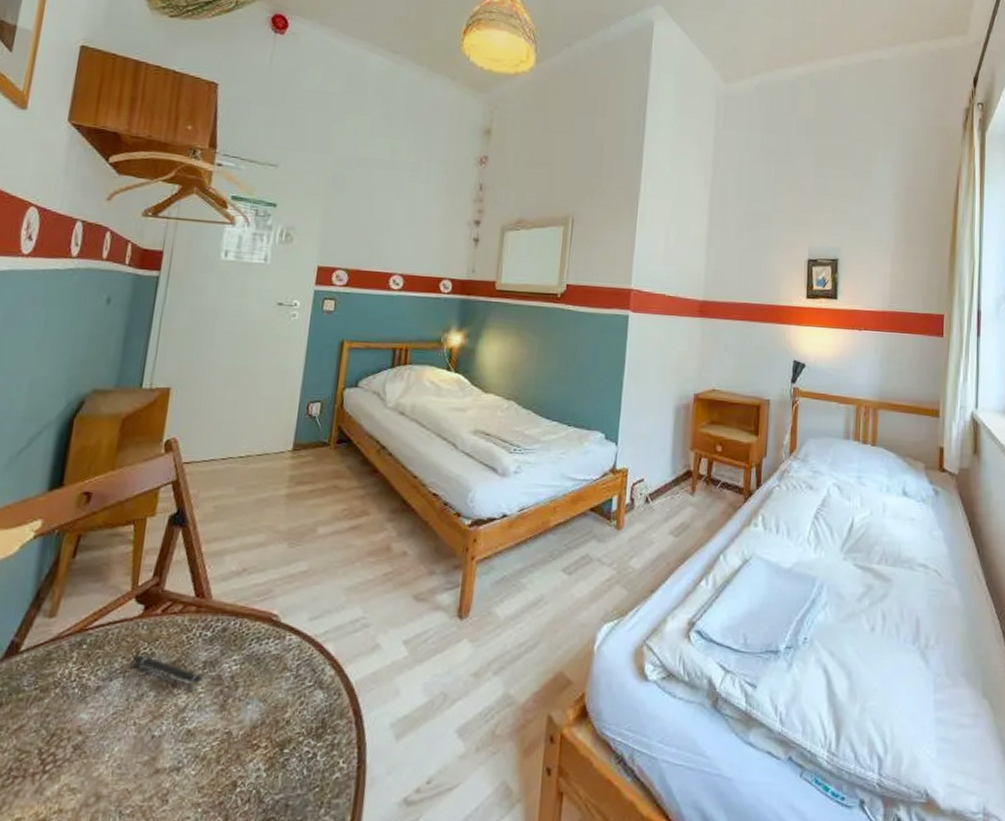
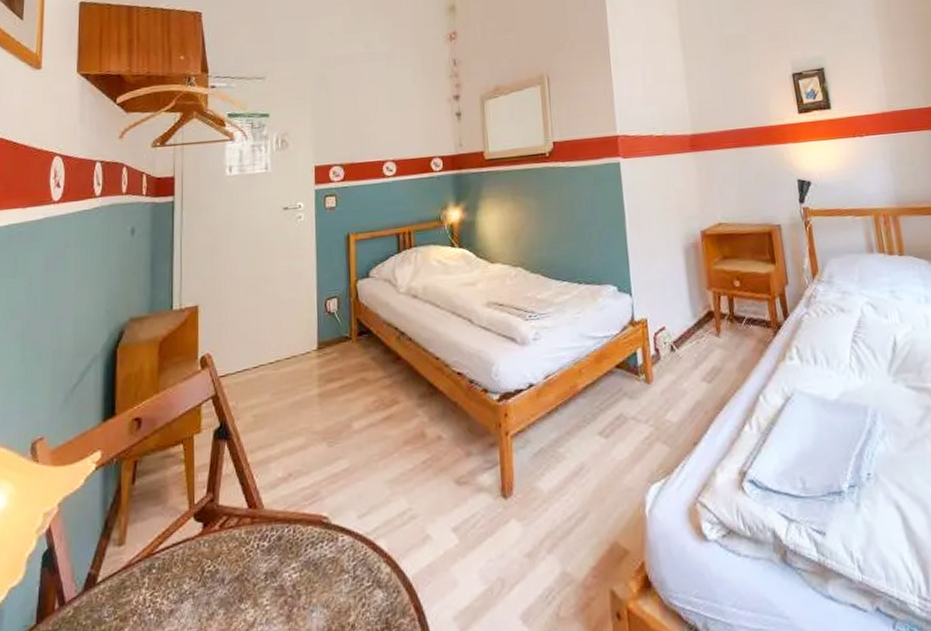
pen: present [133,654,203,683] -> none [199,573,266,597]

